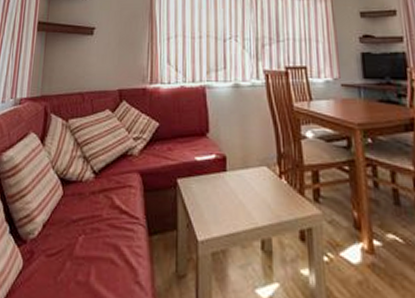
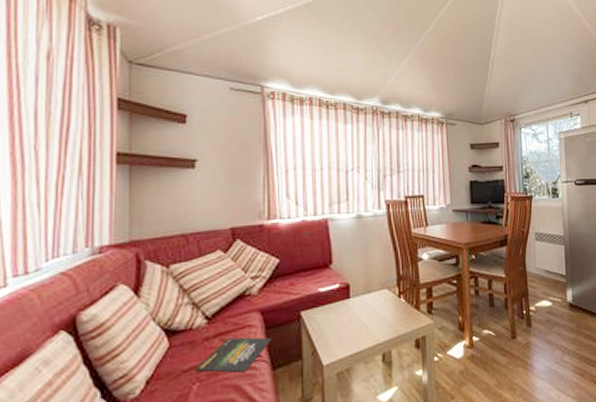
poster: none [81,195,149,233] -> present [194,337,272,373]

